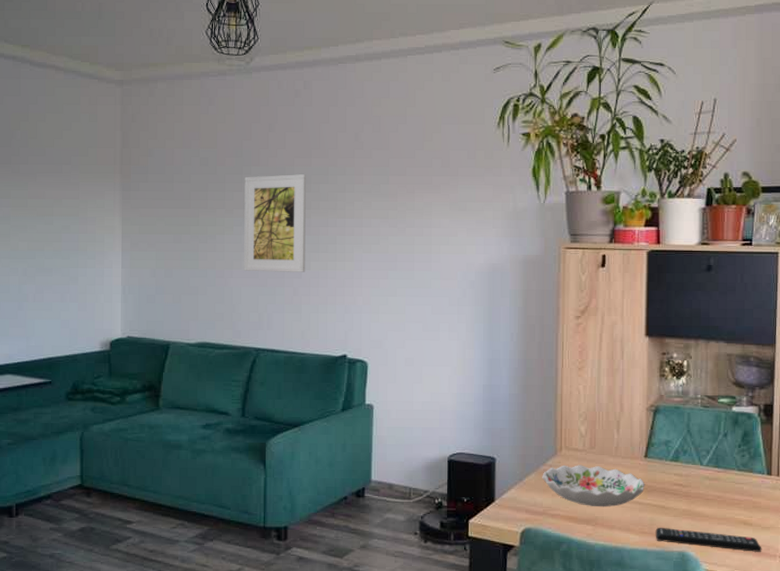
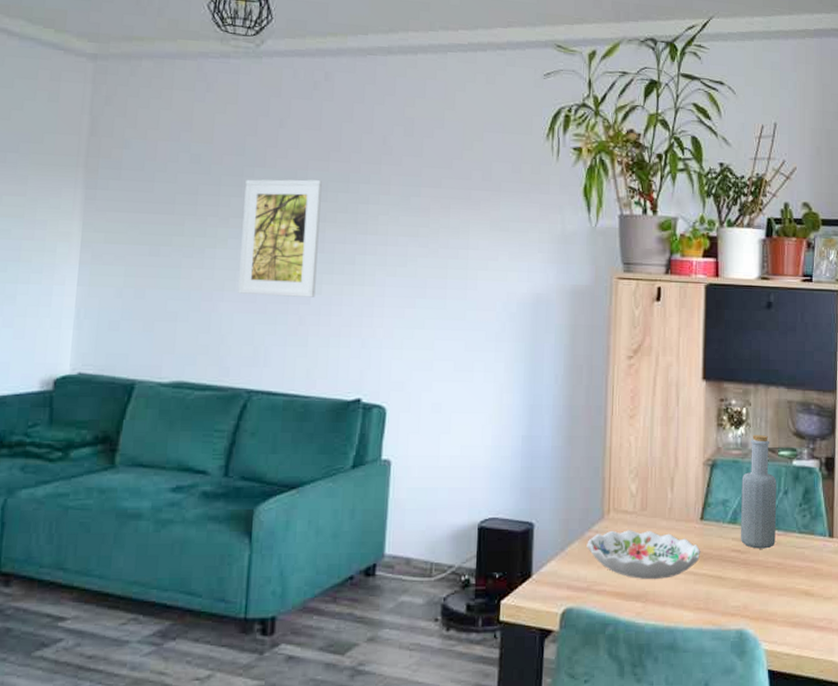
remote control: present [655,528,762,552] -> none [711,602,824,627]
bottle: none [682,384,717,484] -> present [740,435,777,549]

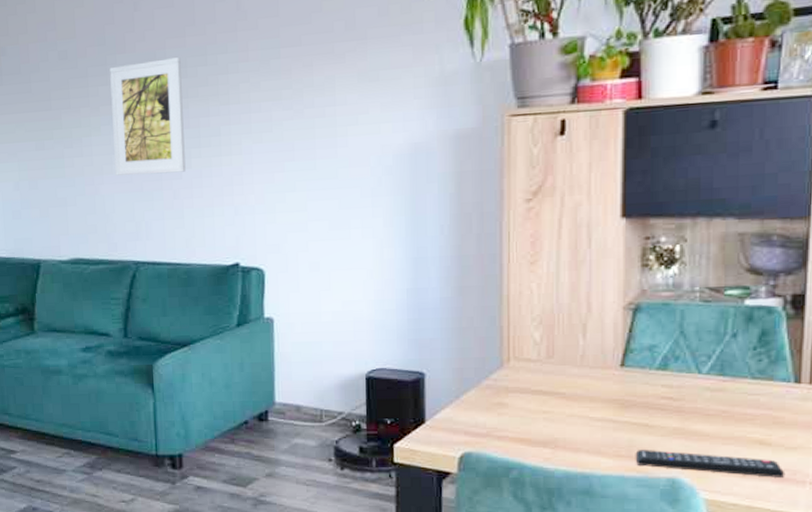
decorative bowl: present [587,530,701,580] -> none [484,378,622,427]
remote control: none [711,602,824,627] -> present [635,450,785,478]
bottle: present [740,435,777,549] -> none [672,273,722,396]

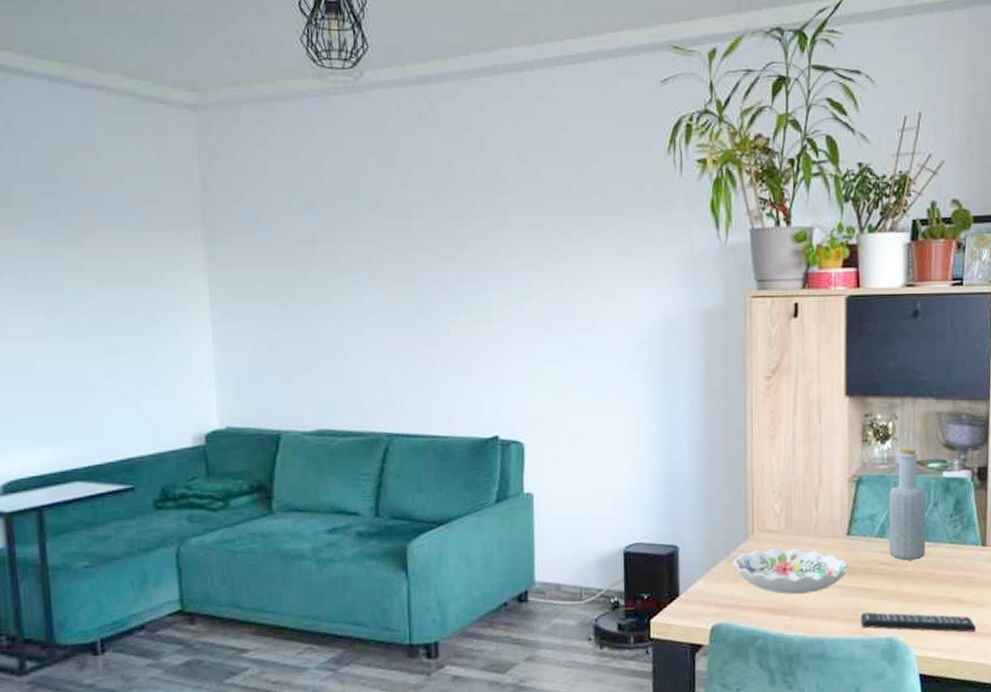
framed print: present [110,57,186,176] -> none [361,218,443,341]
decorative bowl: none [484,378,622,427] -> present [732,548,849,595]
bottle: none [672,273,722,396] -> present [888,448,926,561]

